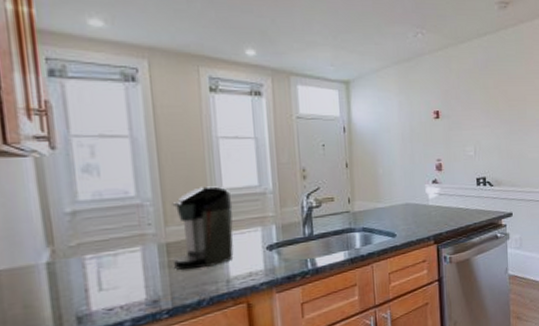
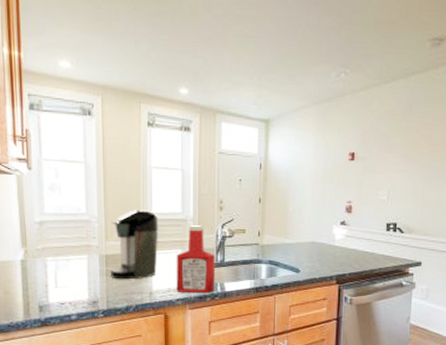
ketchup bottle: none [256,198,306,275] -> present [176,225,216,294]

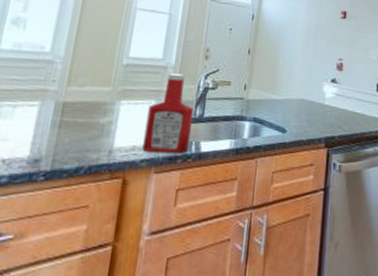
coffee maker: present [111,210,159,280] -> none [64,52,135,134]

